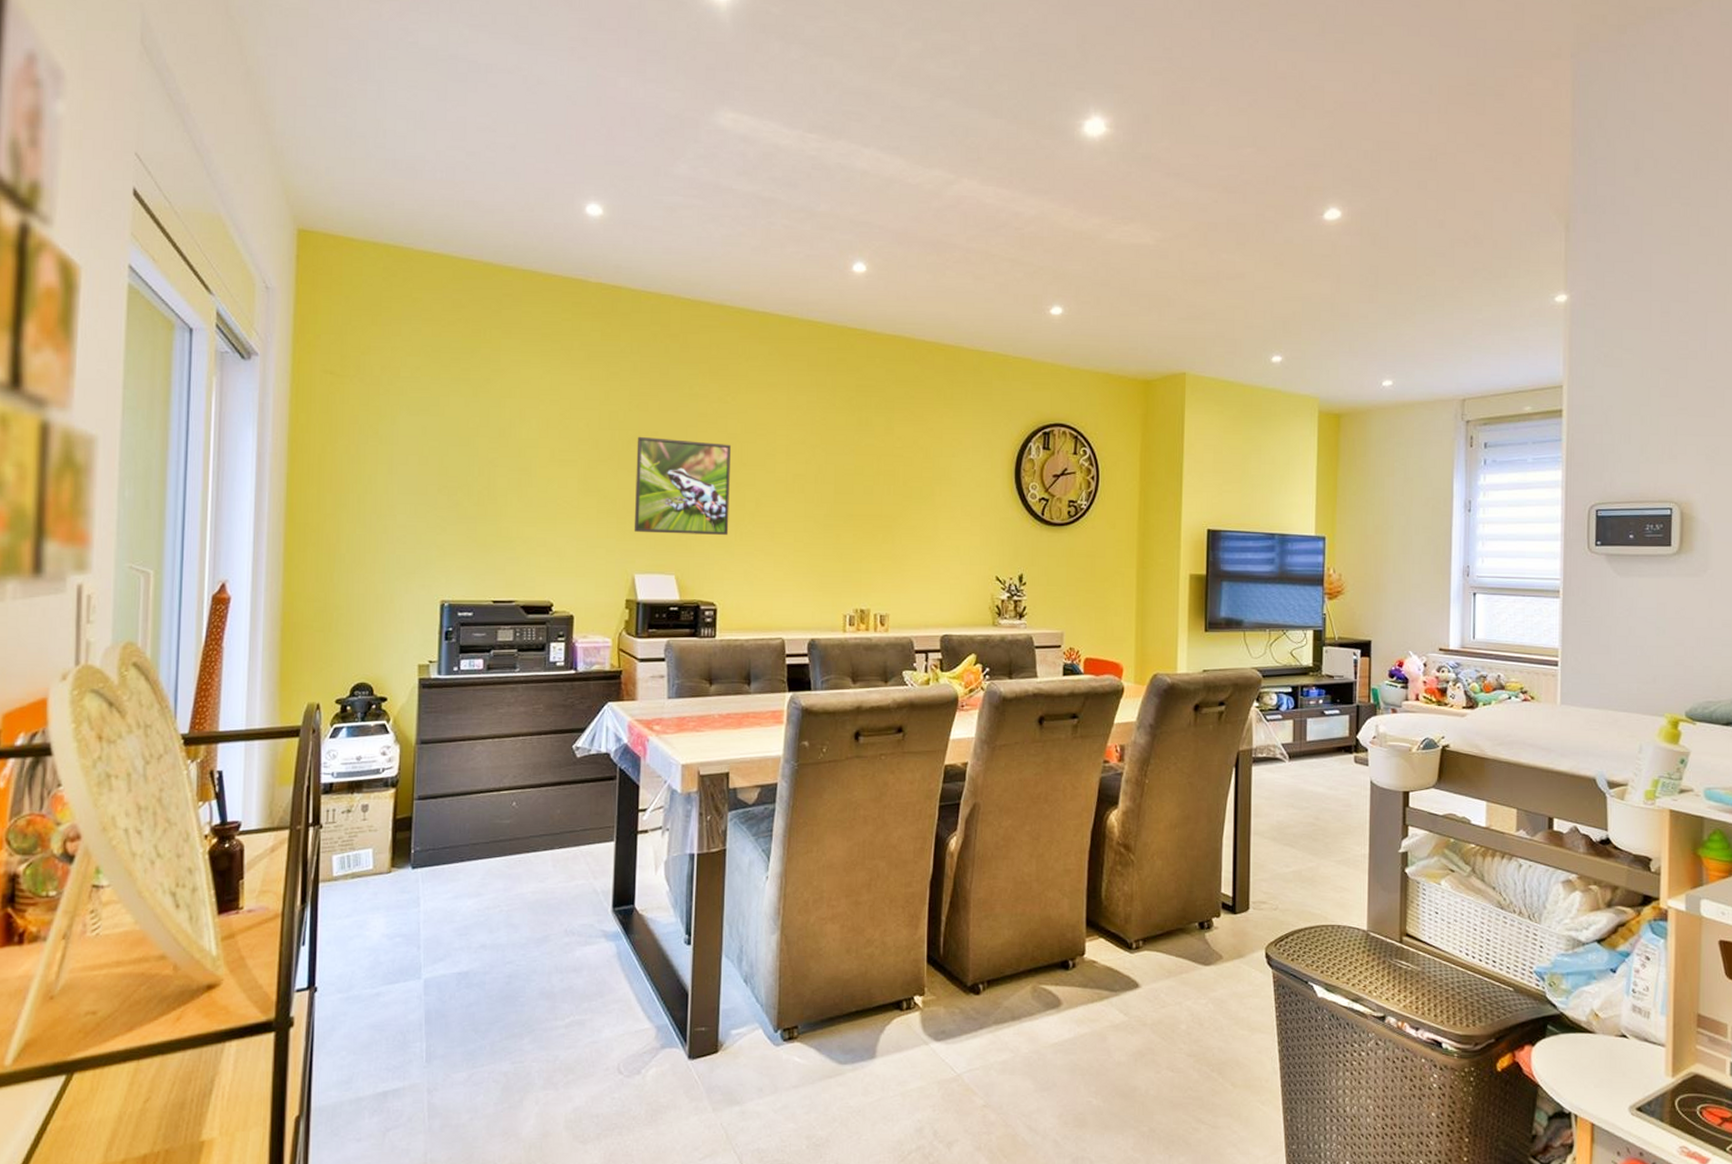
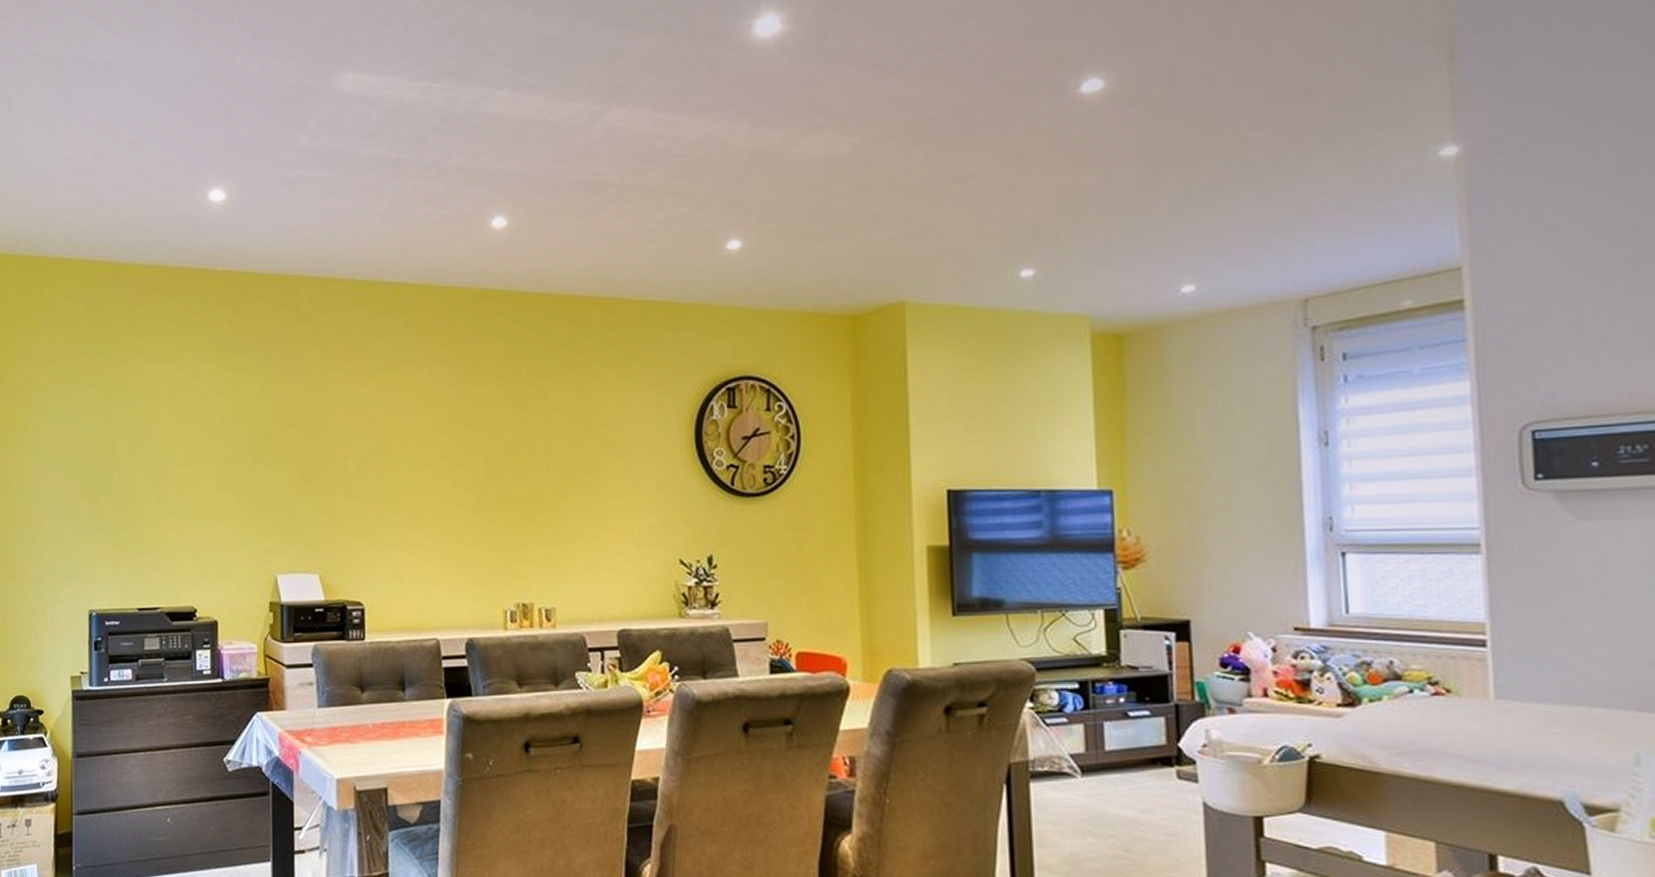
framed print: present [633,436,731,535] -> none [272,427,373,530]

